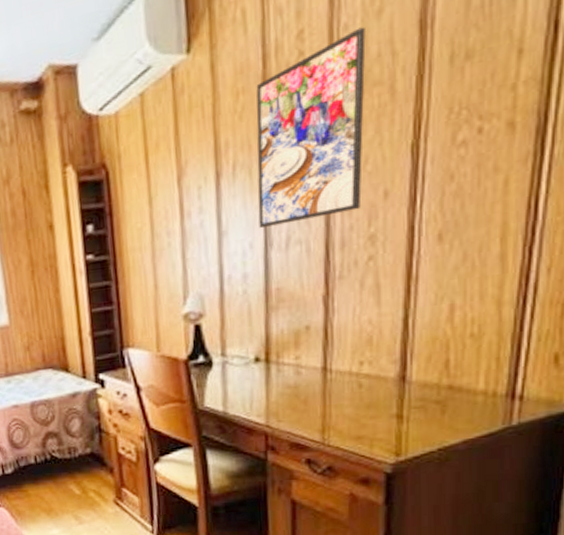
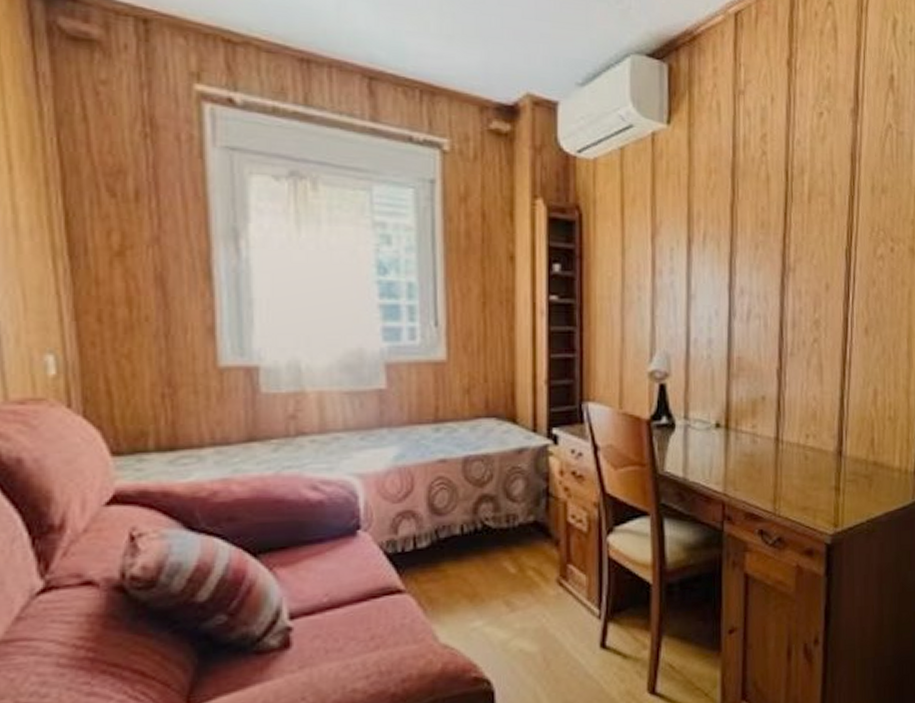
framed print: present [256,27,366,228] -> none [724,146,813,298]

